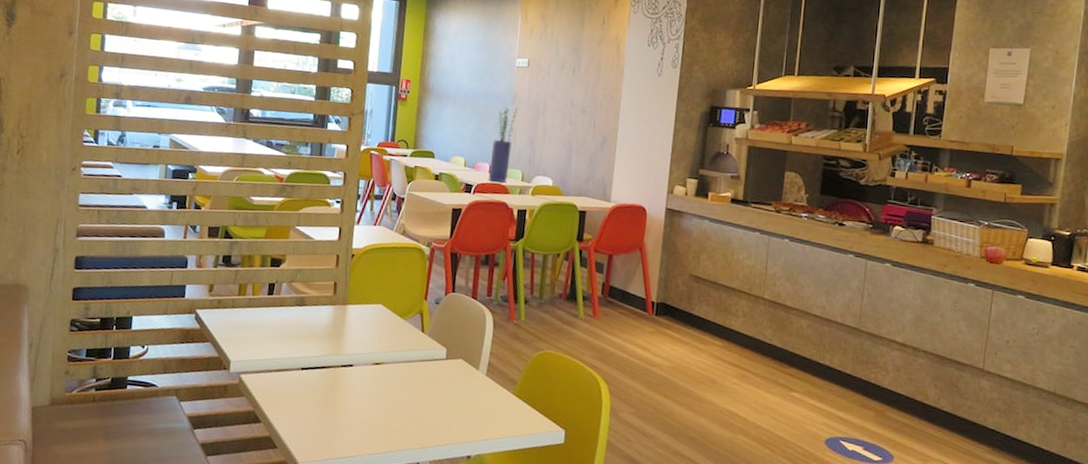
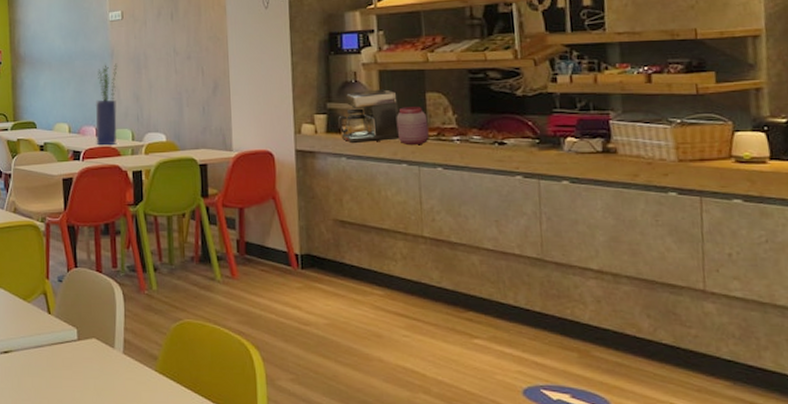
coffee maker: none [706,162,760,210] -> present [338,89,400,144]
jar: none [755,181,783,218] -> present [396,107,429,146]
apple: present [984,243,1007,265] -> none [681,142,712,167]

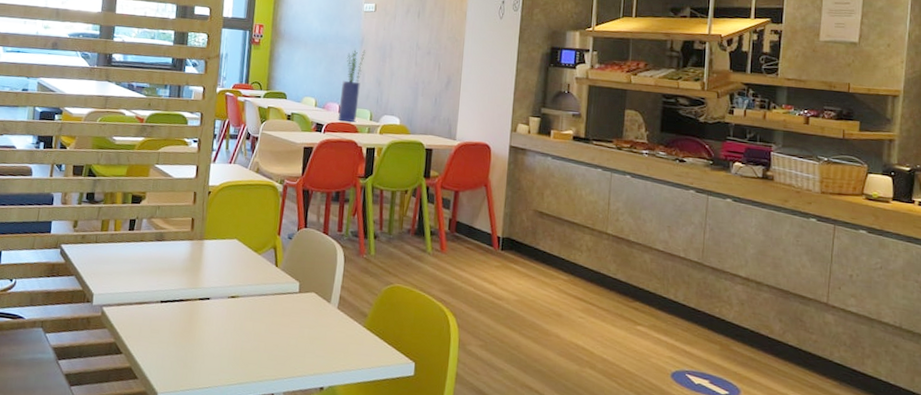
coffee maker: present [338,89,400,144] -> none [549,101,601,147]
jar: present [396,107,429,146] -> none [597,119,624,155]

